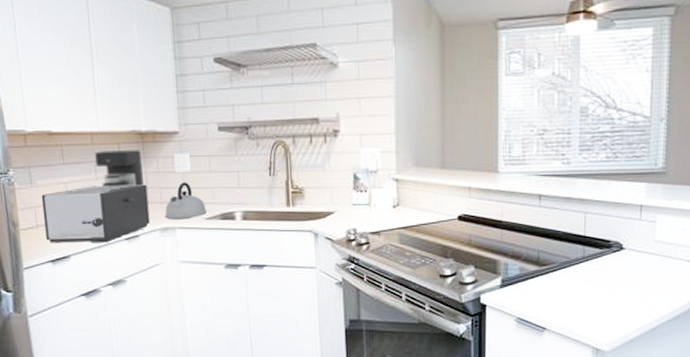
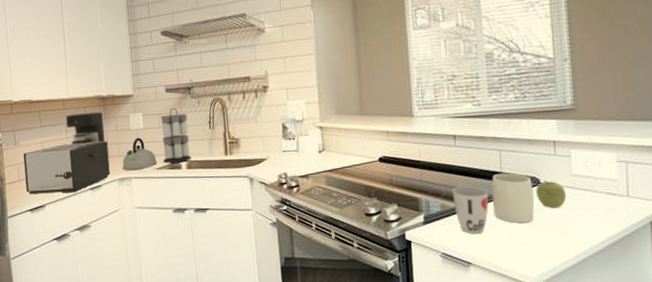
spice rack: none [212,149,247,213] -> present [160,107,191,164]
cup: none [532,249,570,299] -> present [452,186,489,234]
mug: none [572,236,616,288] -> present [491,173,535,223]
fruit: none [617,246,647,275] -> present [535,181,566,208]

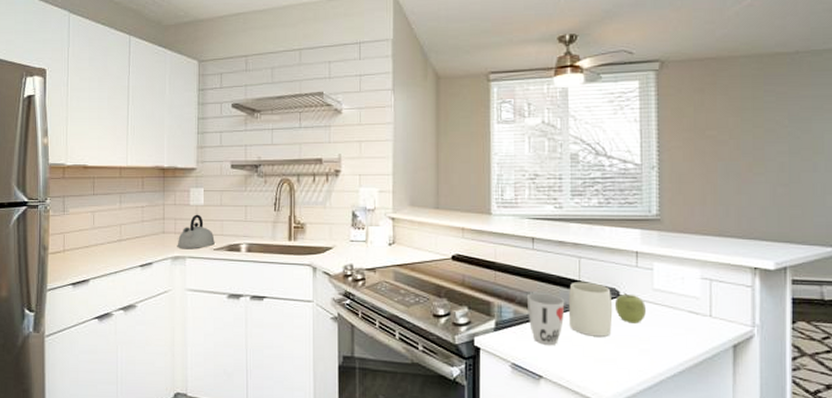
toaster: present [23,141,110,195] -> none [71,215,163,268]
coffee maker: present [66,112,105,145] -> none [121,184,161,217]
spice rack: present [160,107,191,164] -> none [221,185,252,245]

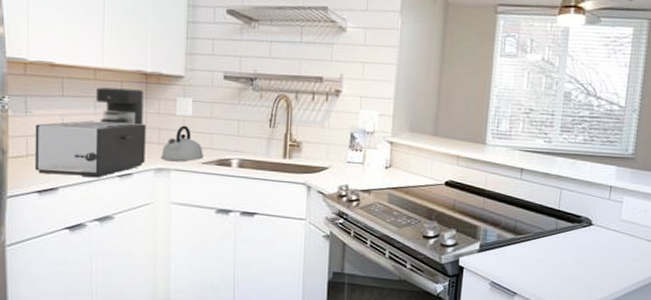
toaster: none [71,215,163,268] -> present [35,120,146,177]
coffee maker: none [121,184,161,217] -> present [96,87,143,125]
cup: present [526,293,565,345] -> none [510,219,544,266]
mug: present [568,282,613,337] -> none [545,210,585,260]
fruit: present [614,293,646,324] -> none [586,222,612,249]

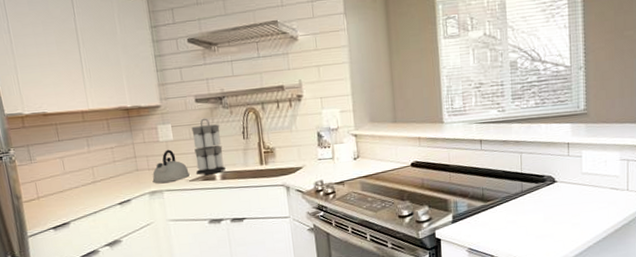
toaster: present [35,120,146,177] -> none [40,154,140,212]
coffee maker: present [96,87,143,125] -> none [86,124,132,159]
spice rack: none [210,97,246,160] -> present [191,118,226,175]

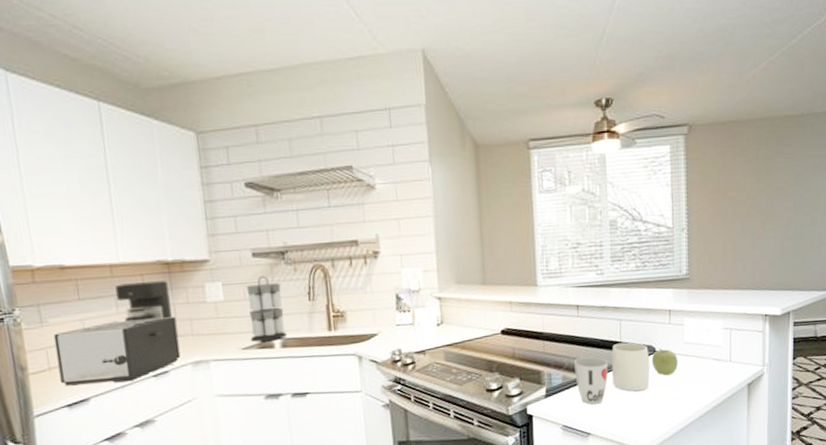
toaster: none [40,154,140,212] -> present [53,316,181,386]
coffee maker: none [86,124,132,159] -> present [115,281,172,322]
kettle: present [152,149,190,184] -> none [196,311,243,353]
cup: none [477,186,510,230] -> present [573,356,609,405]
mug: none [512,173,550,218] -> present [611,342,650,392]
fruit: none [551,179,576,204] -> present [651,349,678,376]

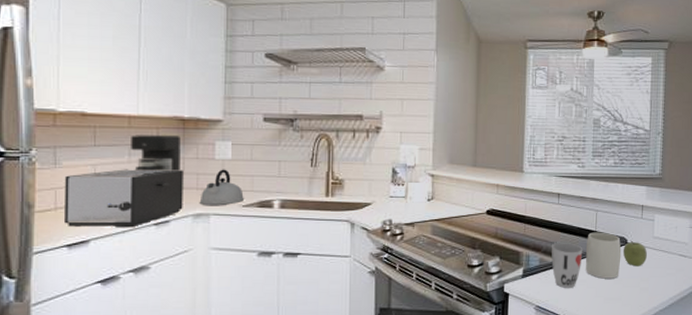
kettle: none [196,311,243,353] -> present [199,169,244,206]
spice rack: present [246,275,287,343] -> none [251,139,286,201]

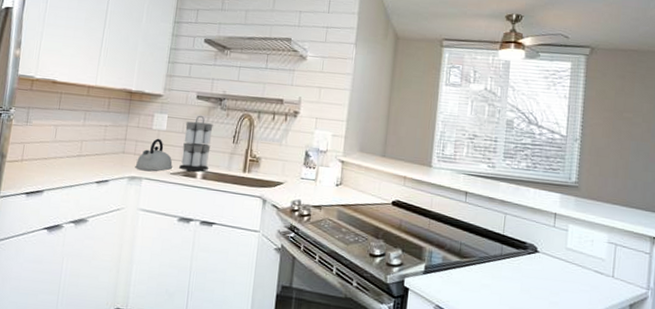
toaster: present [64,169,183,227] -> none [27,131,126,183]
coffee maker: present [131,135,180,171] -> none [86,102,127,137]
spice rack: none [251,139,286,201] -> present [178,115,214,172]
cup: present [551,243,583,288] -> none [455,242,489,291]
mug: present [585,232,622,279] -> none [490,235,530,288]
fruit: present [622,241,647,267] -> none [531,250,559,278]

